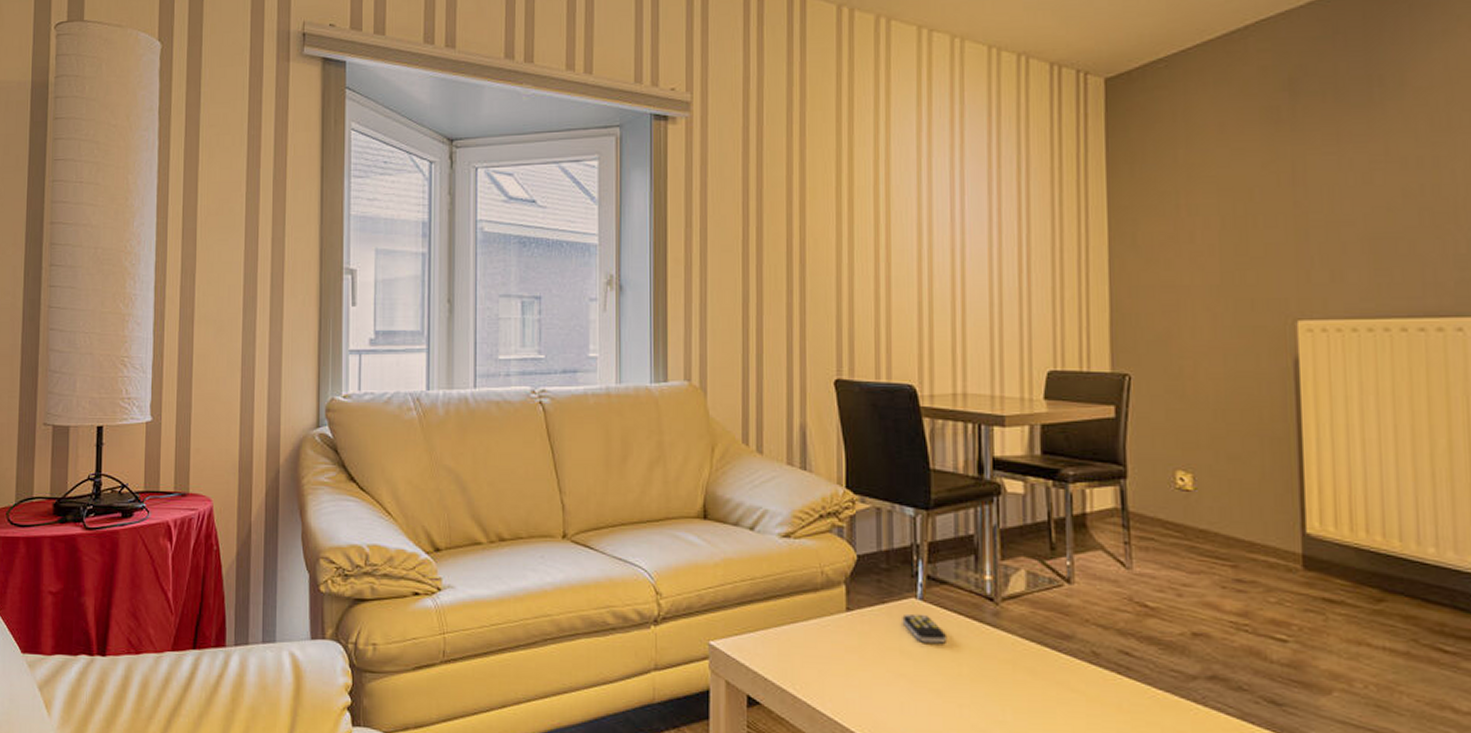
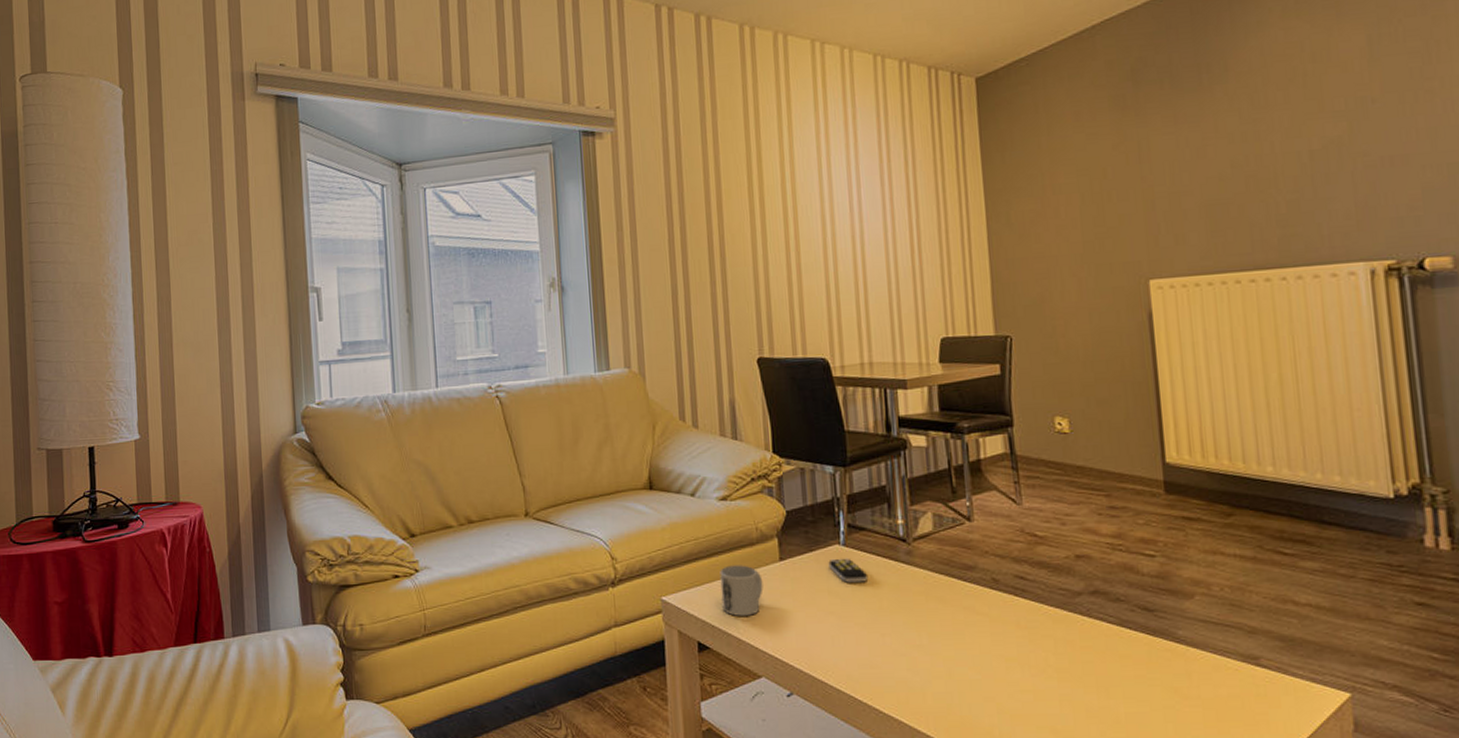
mug: none [777,612,826,671] -> present [719,565,763,616]

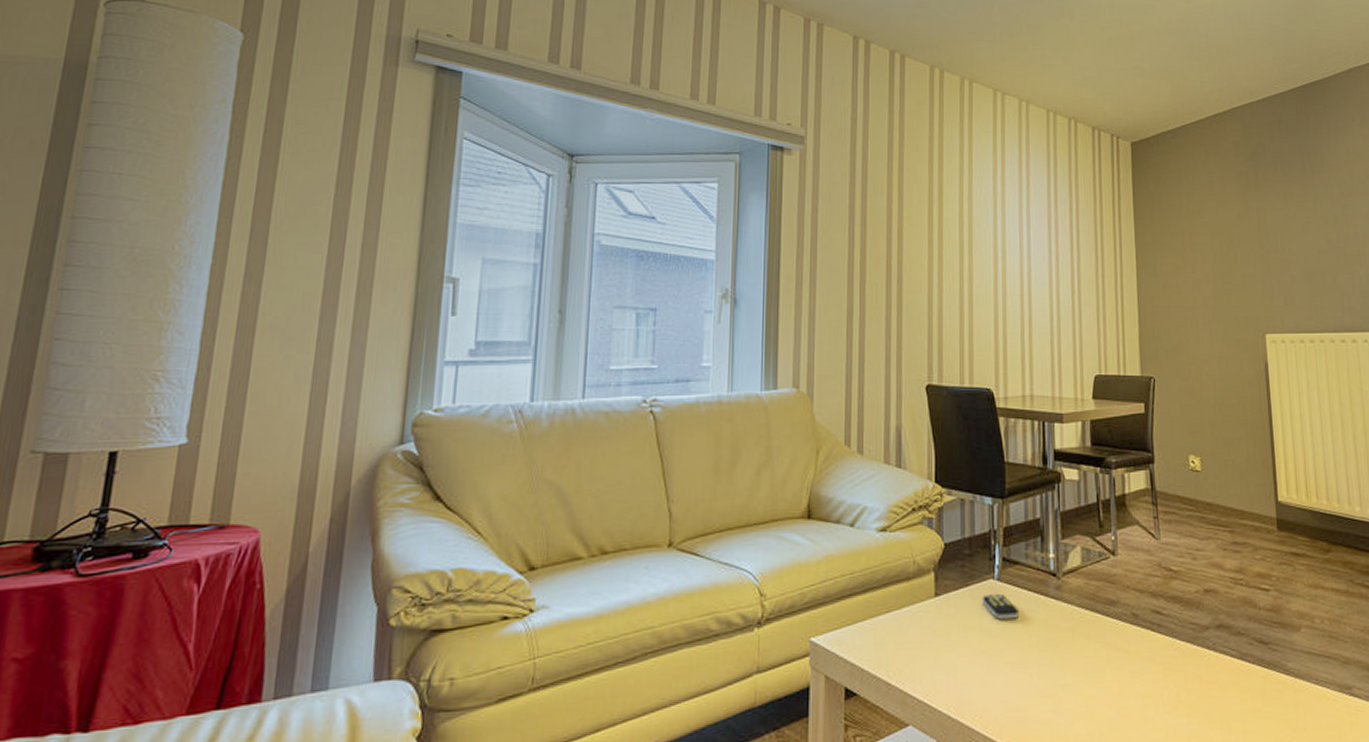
mug: present [719,565,763,616] -> none [873,601,917,658]

